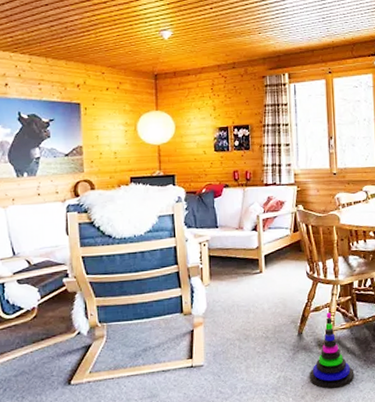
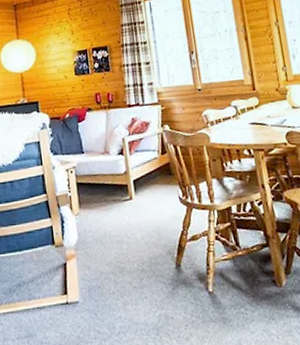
stacking toy: present [310,312,355,389] -> none [192,241,244,330]

